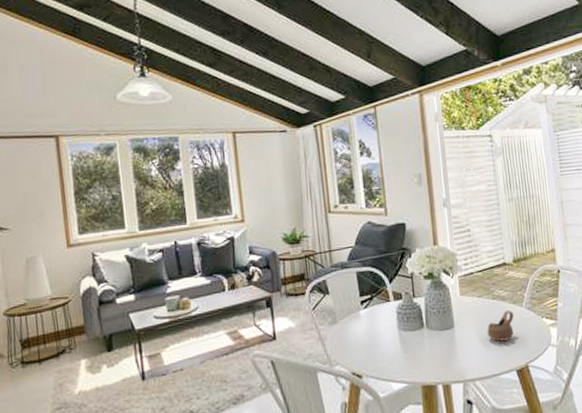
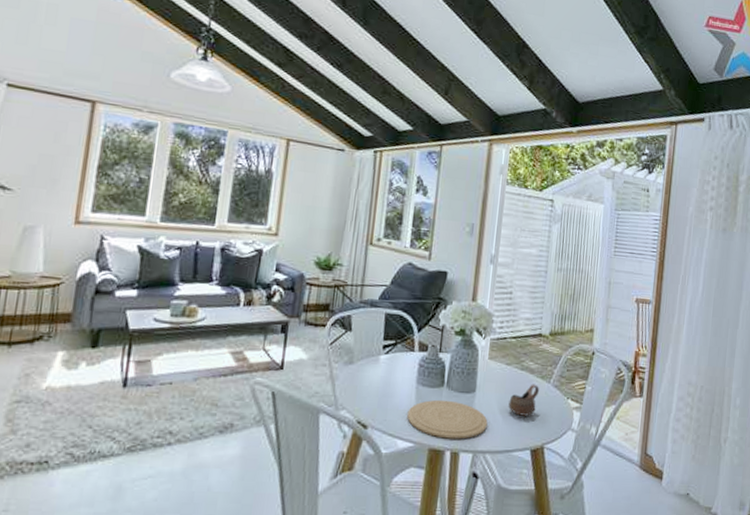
plate: none [395,339,472,375] -> present [407,399,488,439]

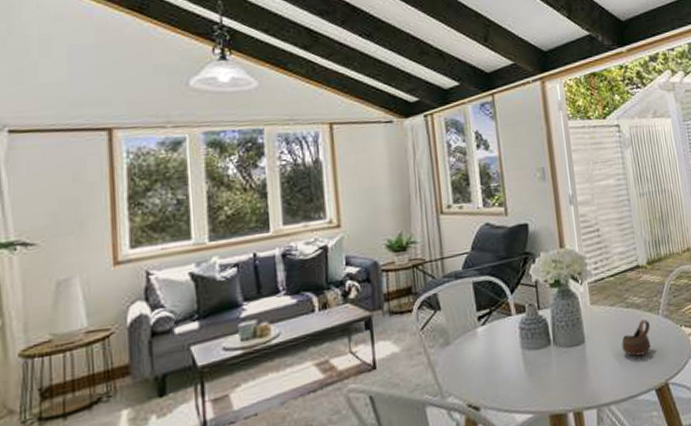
plate: present [407,399,488,439] -> none [519,357,606,401]

